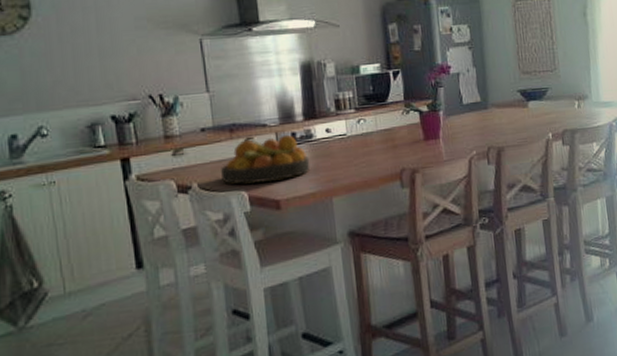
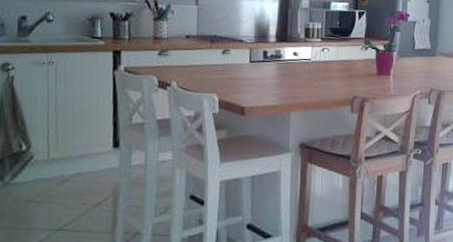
fruit bowl: present [221,134,310,184] -> none [198,51,276,91]

